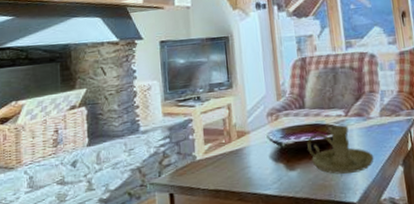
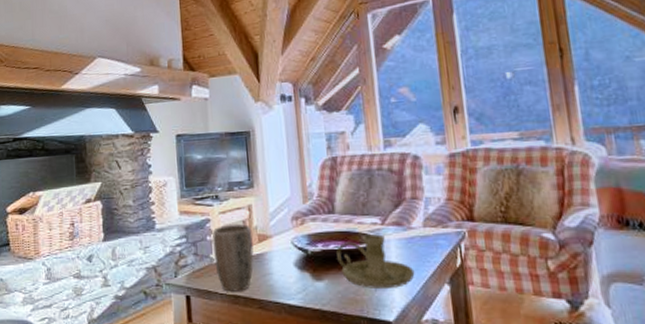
plant pot: none [194,122,233,187] -> present [211,224,254,292]

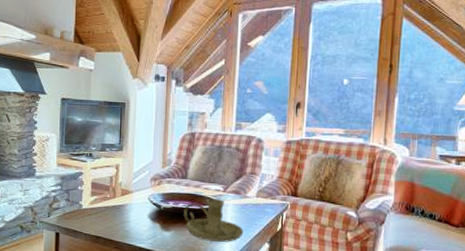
plant pot: present [211,224,254,292] -> none [82,178,117,233]

